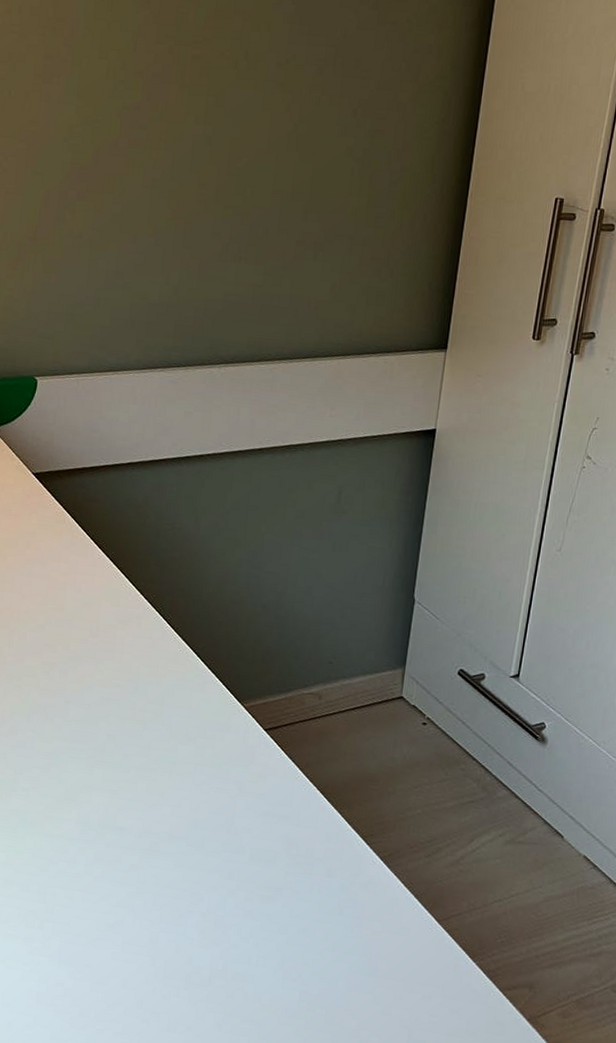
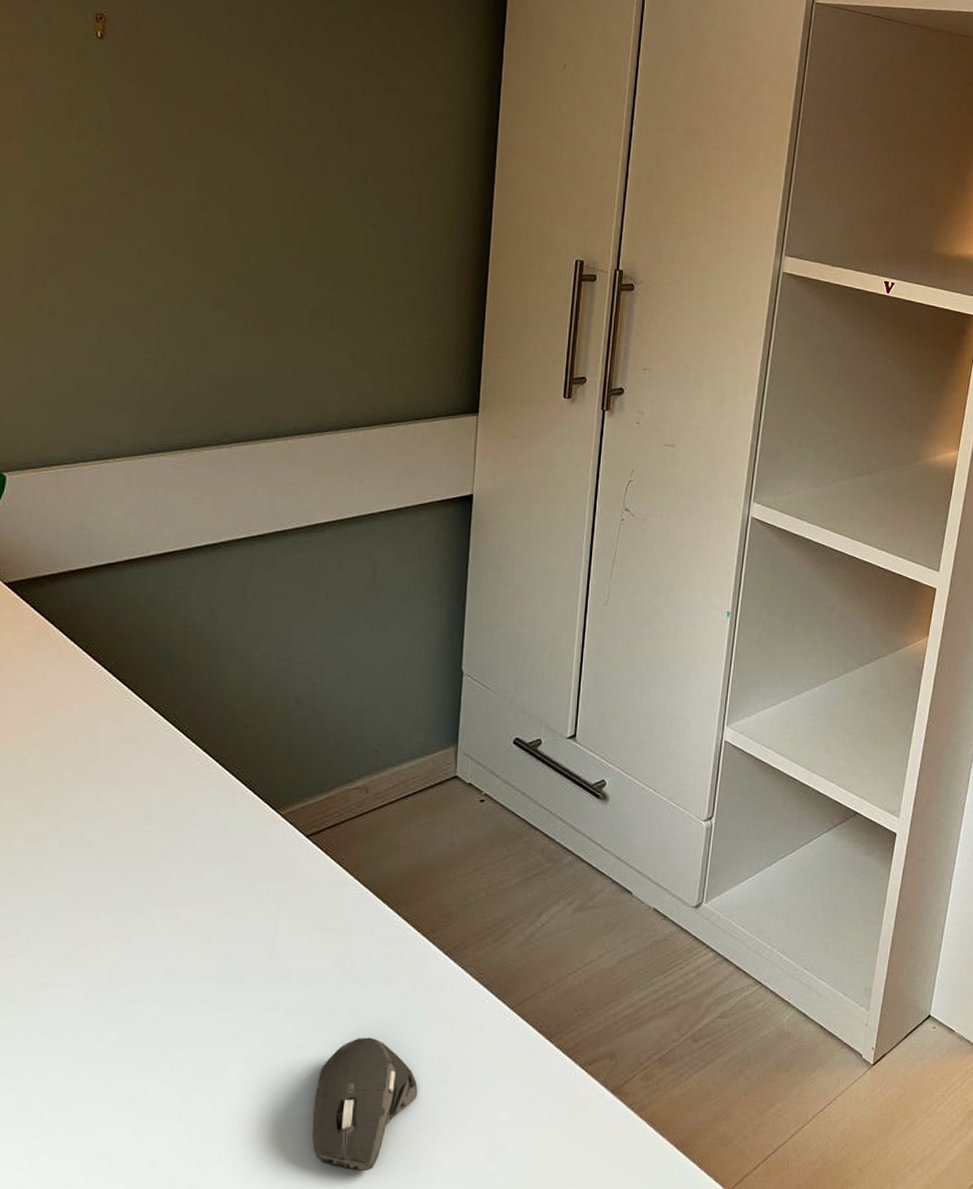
computer mouse: none [255,917,349,1036] -> present [312,1037,418,1171]

